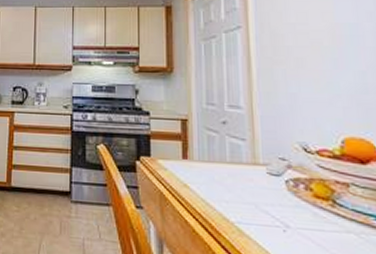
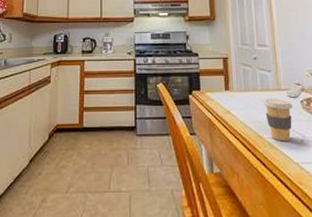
coffee cup: none [232,173,274,230] -> present [263,98,293,142]

